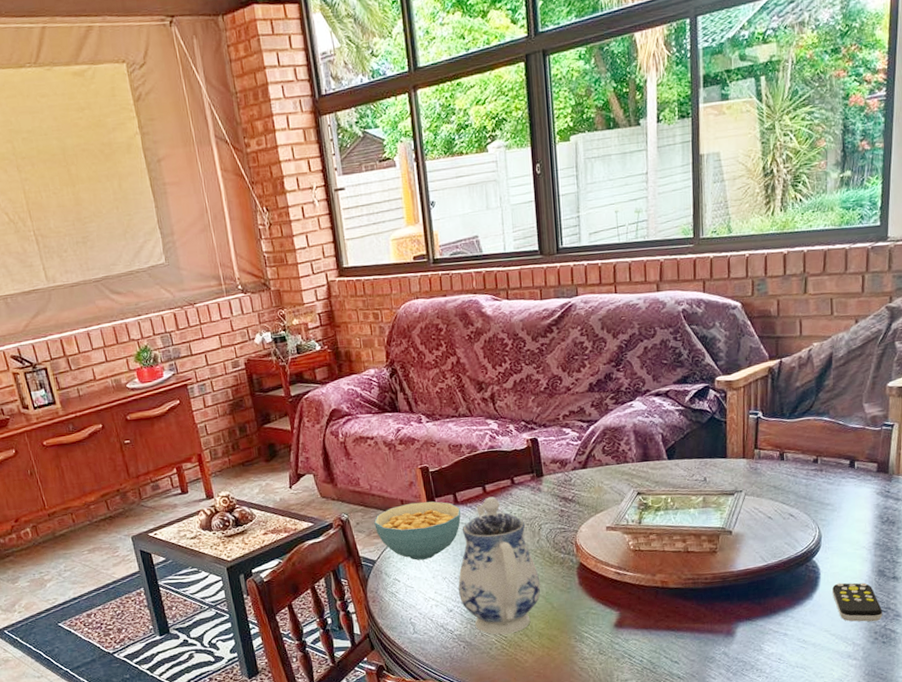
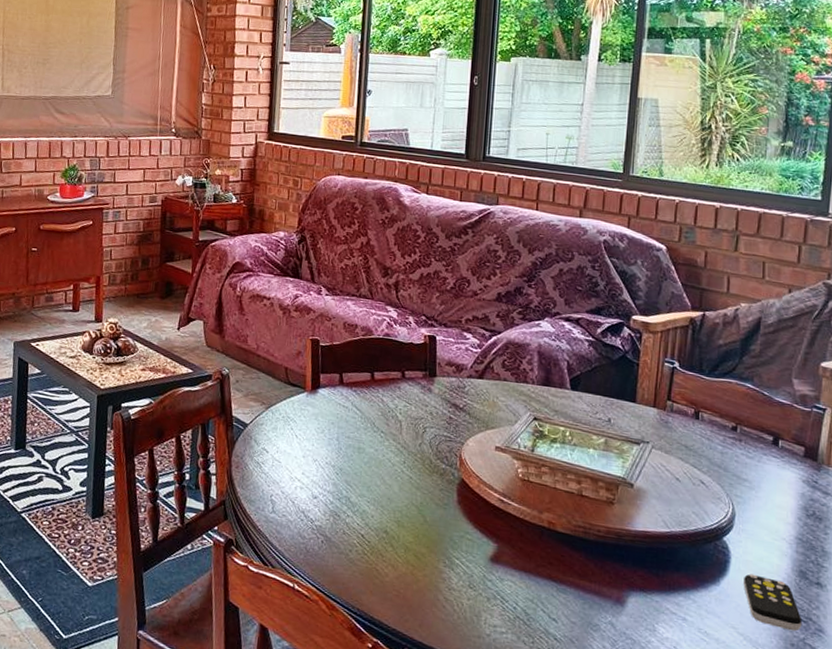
cereal bowl: present [374,501,461,561] -> none [253,372,345,436]
teapot: present [458,496,541,635] -> none [327,385,416,540]

